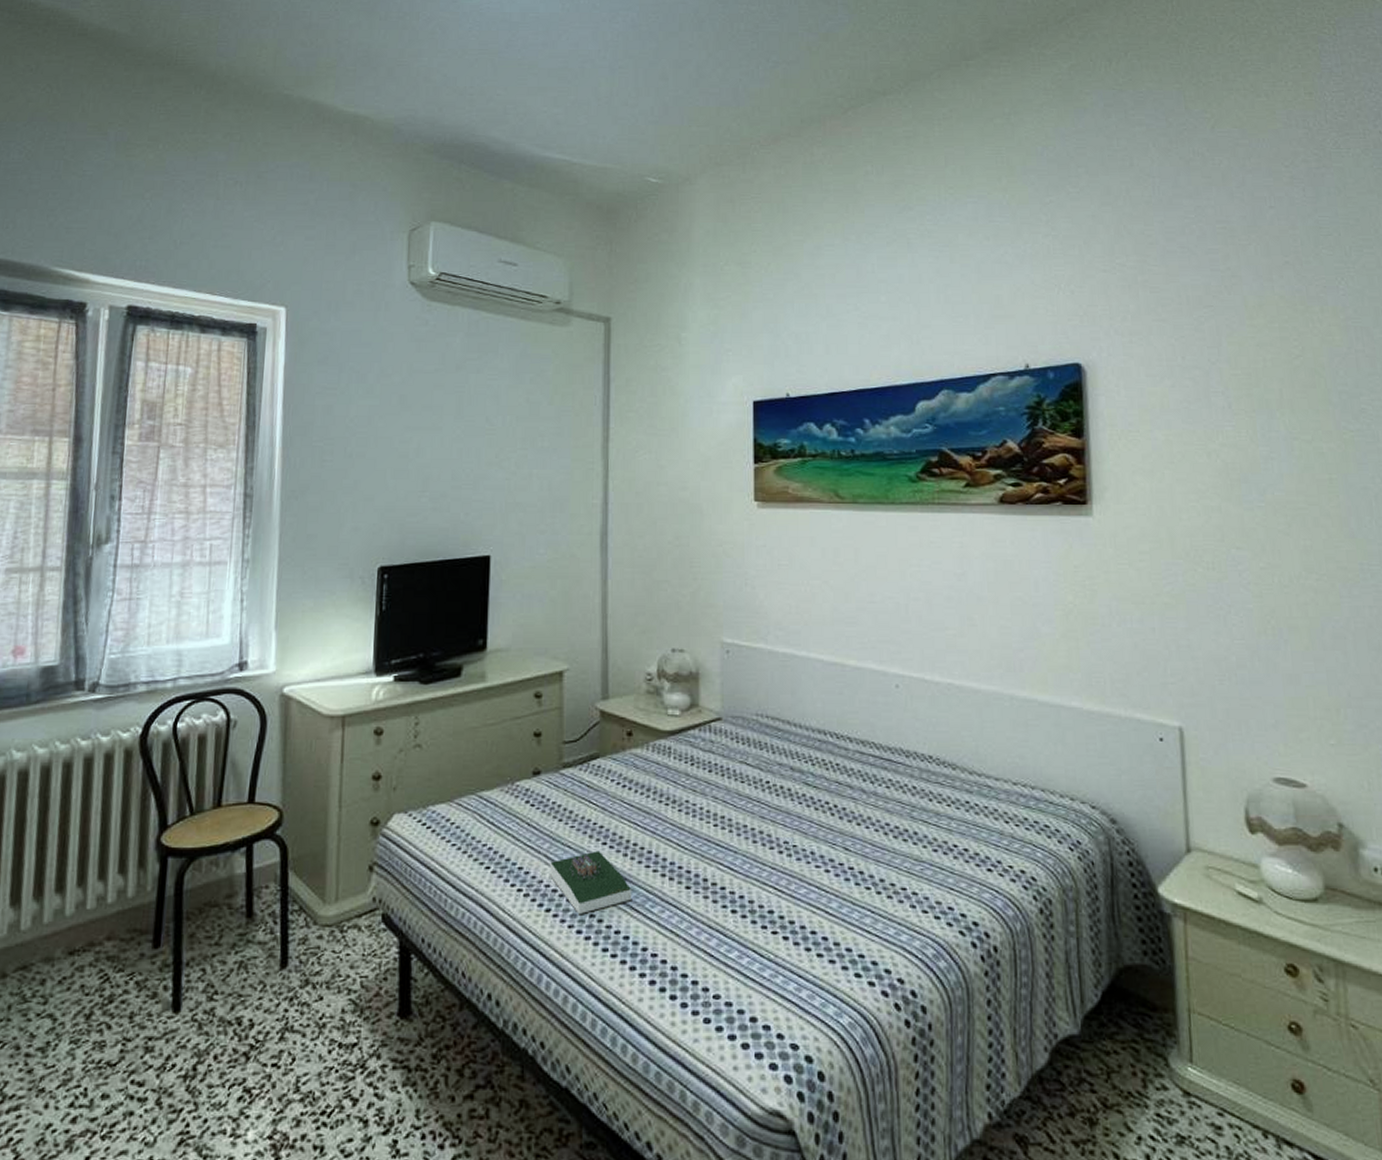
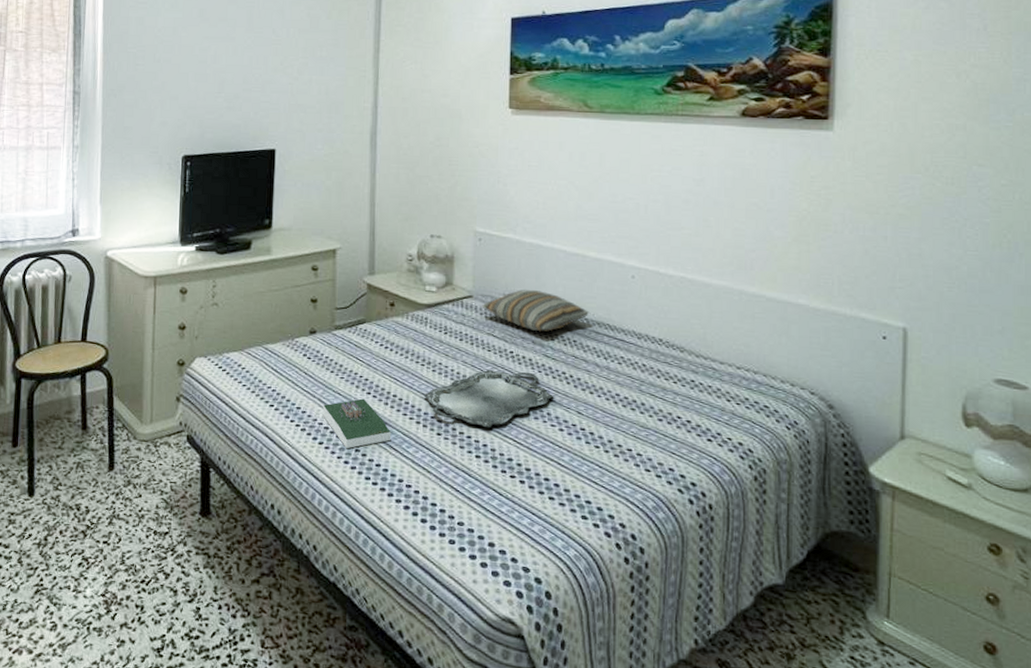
serving tray: none [669,804,816,876] -> present [423,369,553,428]
pillow: none [732,708,852,755] -> present [482,290,590,332]

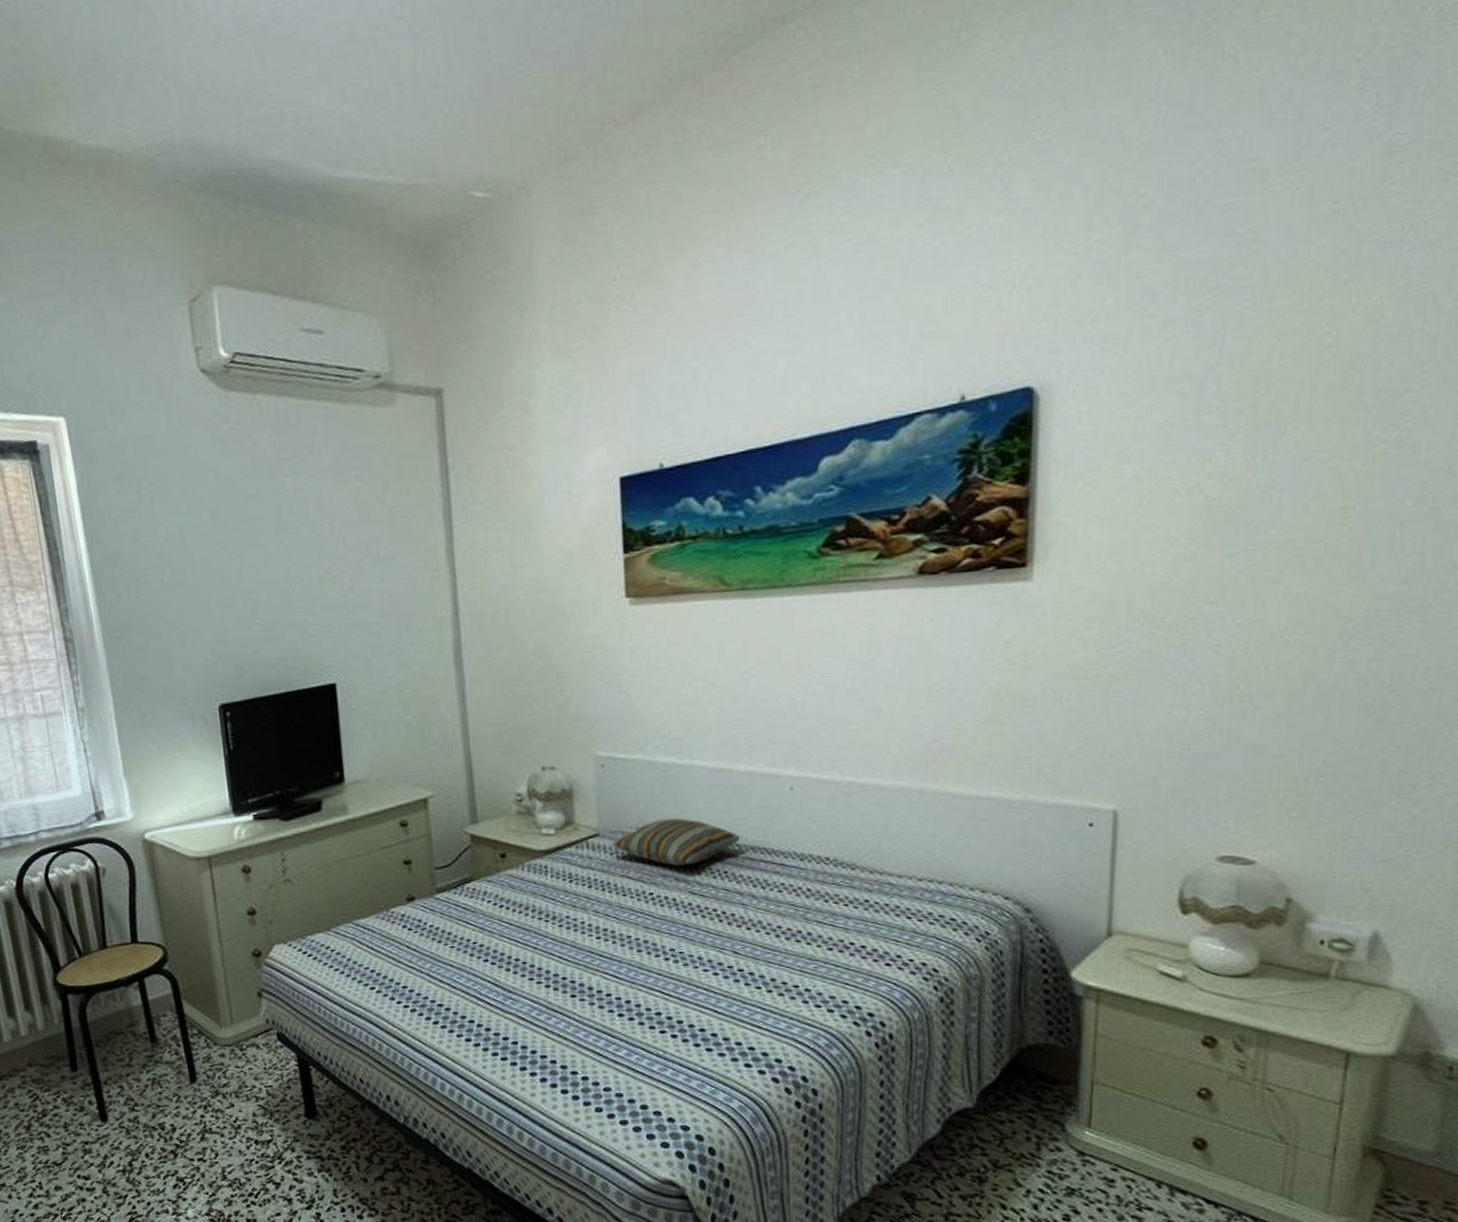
book: present [323,398,392,448] -> none [434,967,518,1024]
serving tray: present [423,369,553,428] -> none [551,914,704,983]

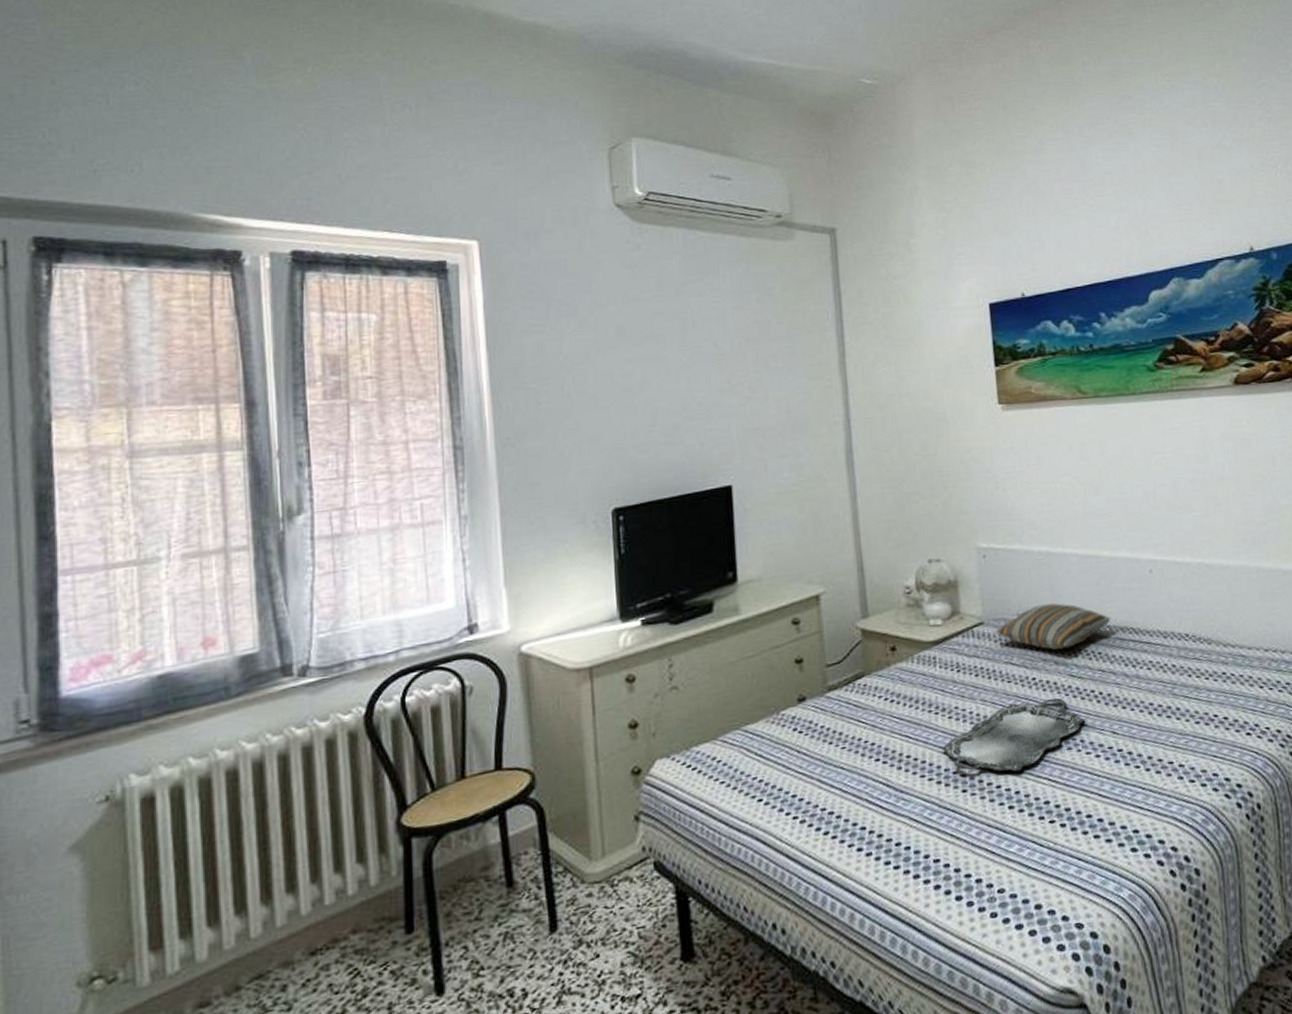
serving tray: none [551,914,704,983] -> present [941,697,1085,772]

